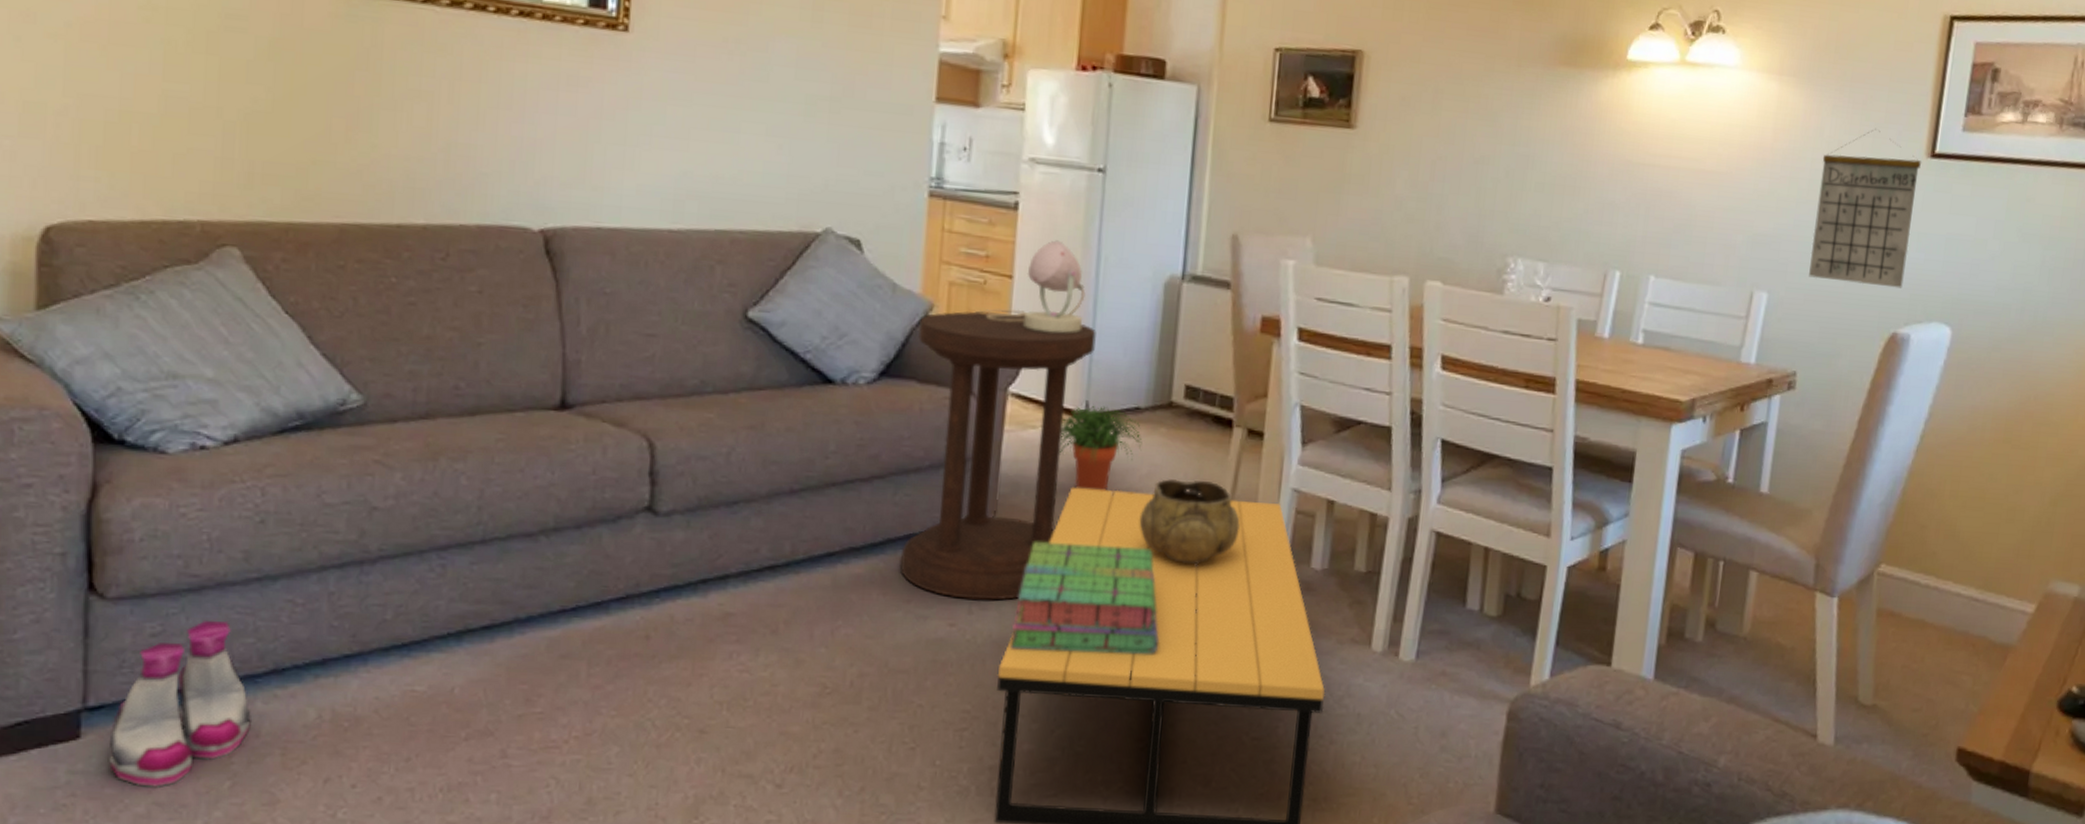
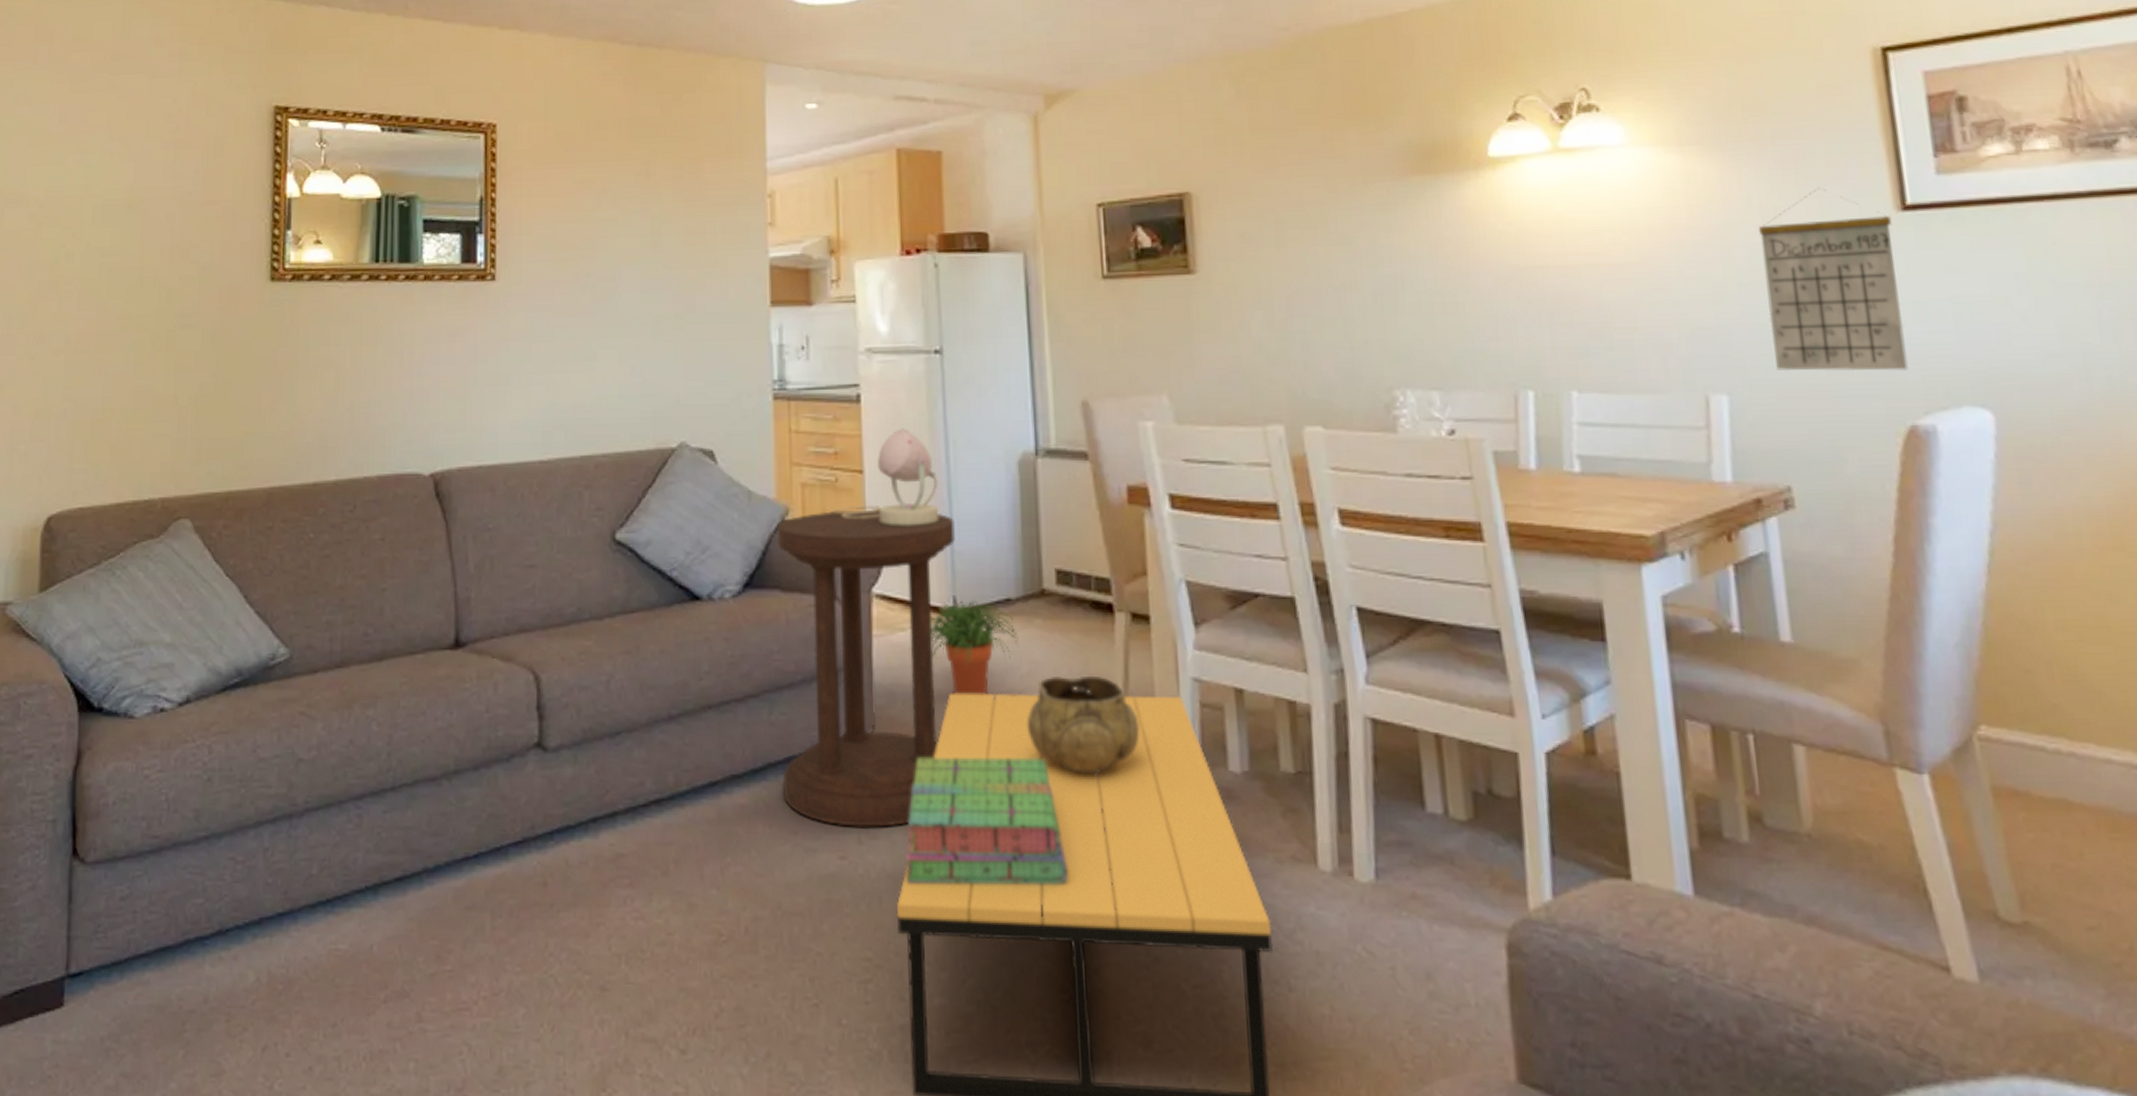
boots: present [109,621,252,789] -> none [86,882,201,1059]

